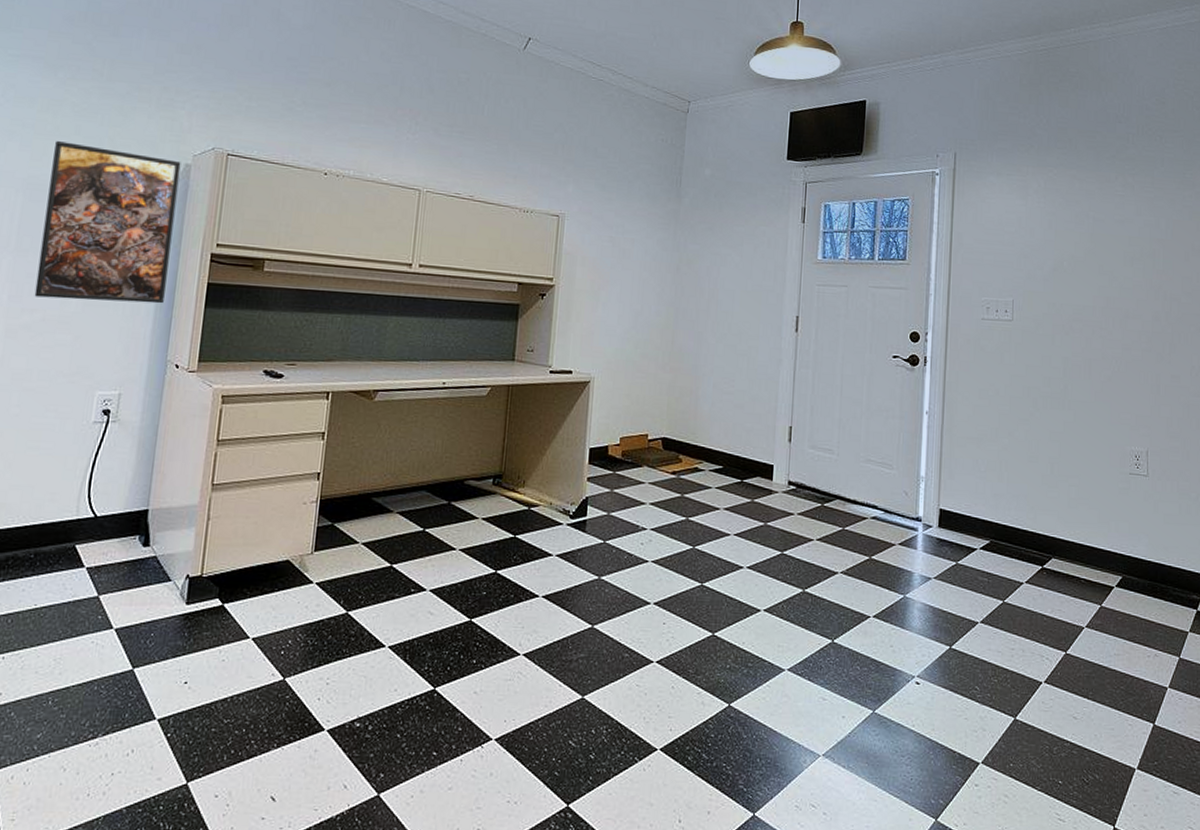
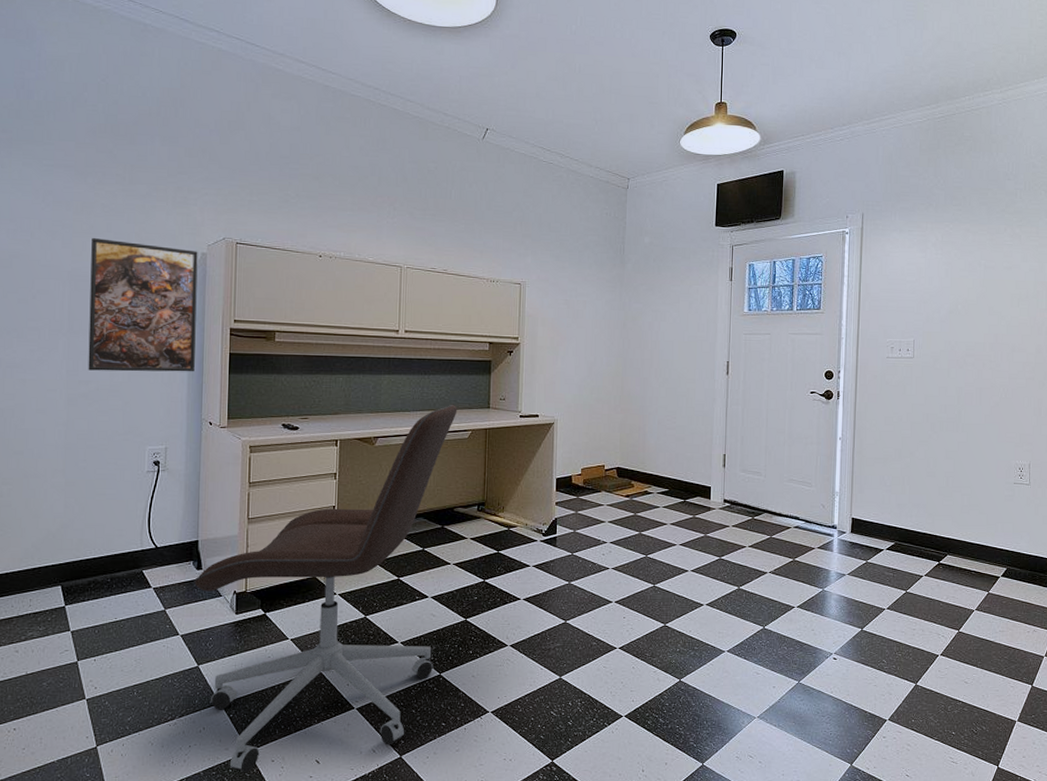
office chair: none [137,354,476,810] -> present [193,404,458,772]

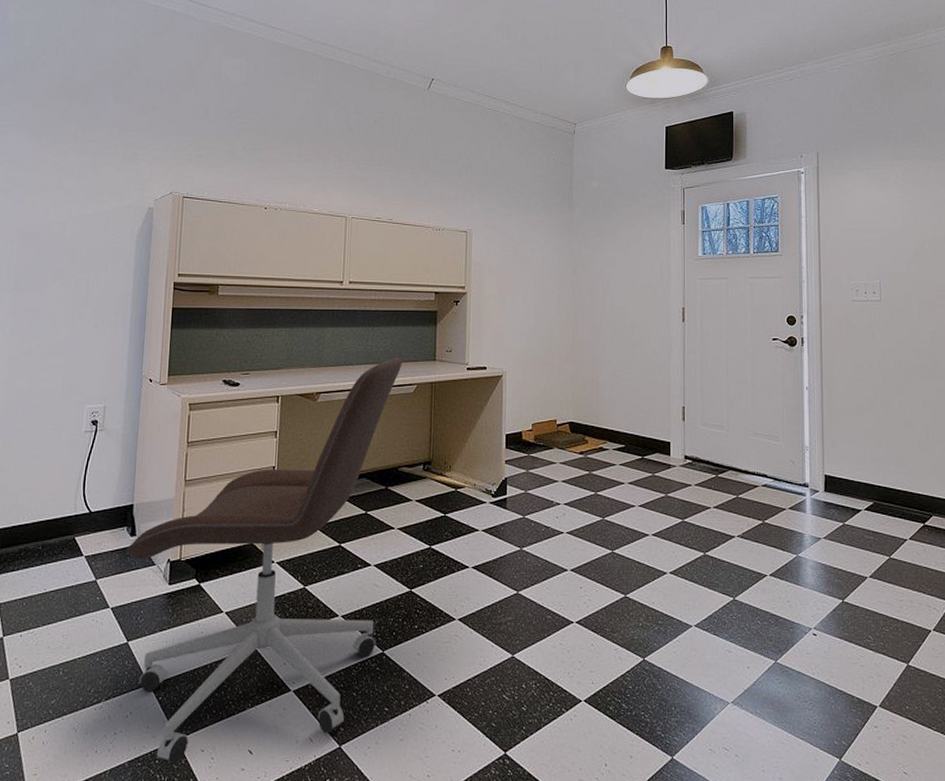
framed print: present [88,238,198,372] -> none [31,195,145,328]

